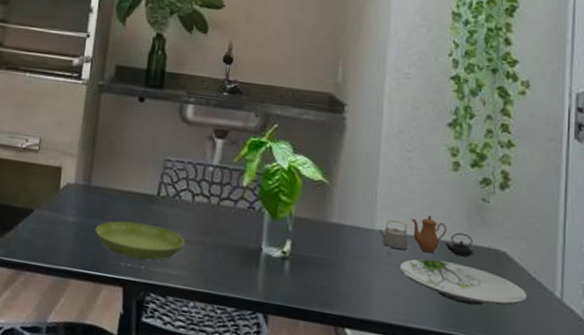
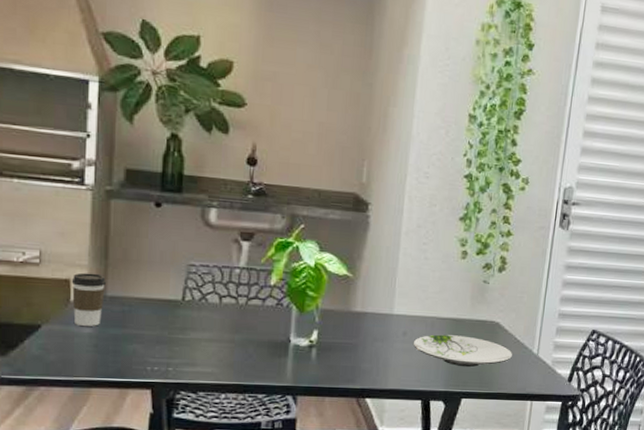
coffee cup: none [61,161,92,215] -> present [71,272,107,326]
saucer: present [95,221,185,261] -> none [116,327,214,362]
teapot: present [378,215,474,258] -> none [396,298,474,330]

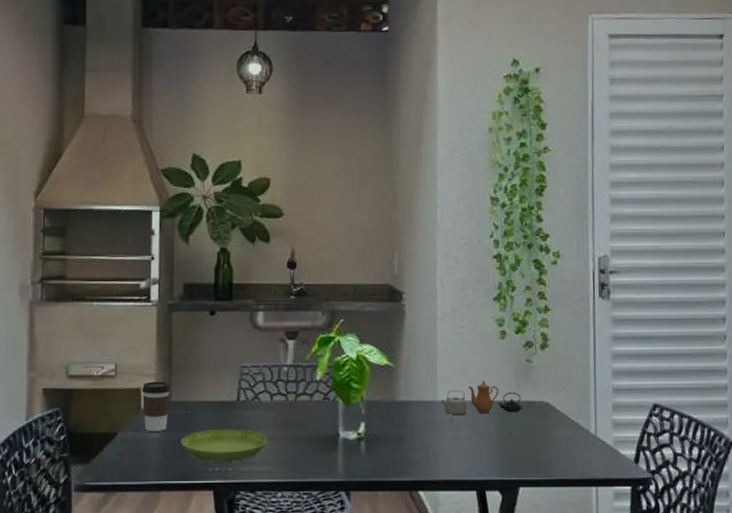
saucer: none [116,327,214,362] -> present [180,428,268,462]
teapot: none [396,298,474,330] -> present [441,381,522,415]
plate: present [413,334,513,367] -> none [461,419,569,452]

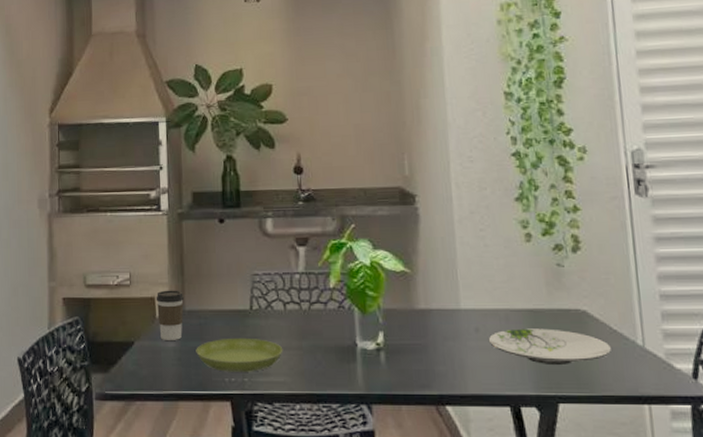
teapot: present [441,381,522,415] -> none [464,288,556,324]
plate: none [461,419,569,452] -> present [488,328,612,364]

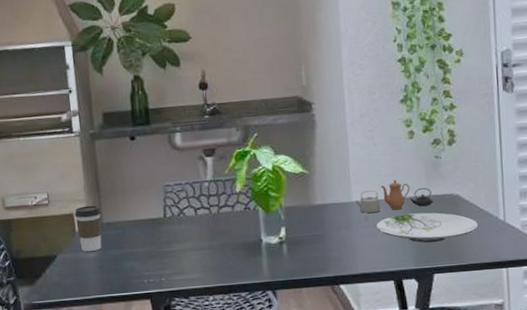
saucer: present [196,337,283,372] -> none [115,242,196,274]
teapot: none [464,288,556,324] -> present [355,180,433,214]

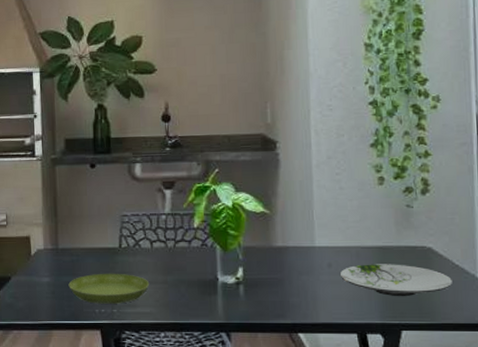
coffee cup: present [74,205,102,252] -> none [30,230,58,276]
saucer: none [115,242,196,274] -> present [68,273,150,304]
teapot: present [355,180,433,214] -> none [318,227,403,260]

